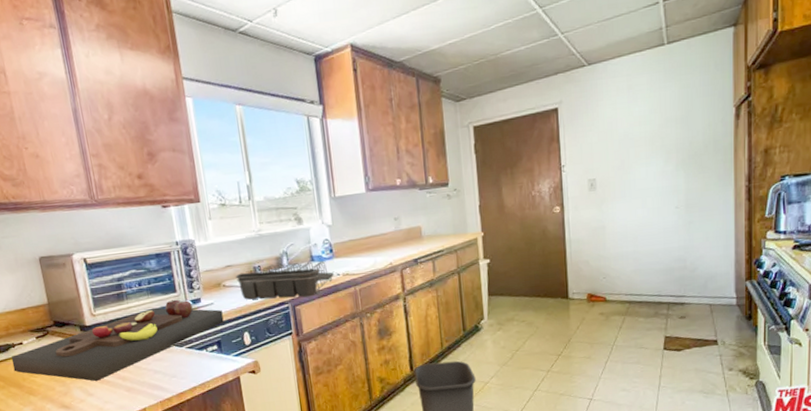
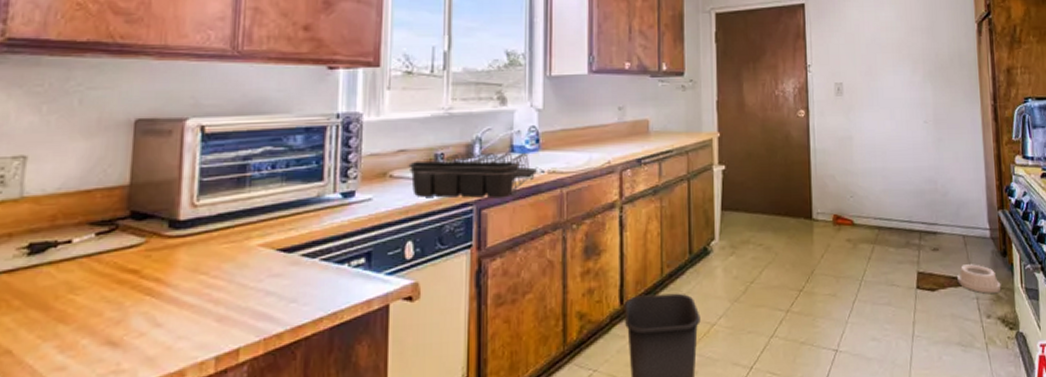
cutting board: present [11,299,224,381] -> none [44,190,382,304]
pet bowl: none [702,327,744,351] -> present [957,264,1002,294]

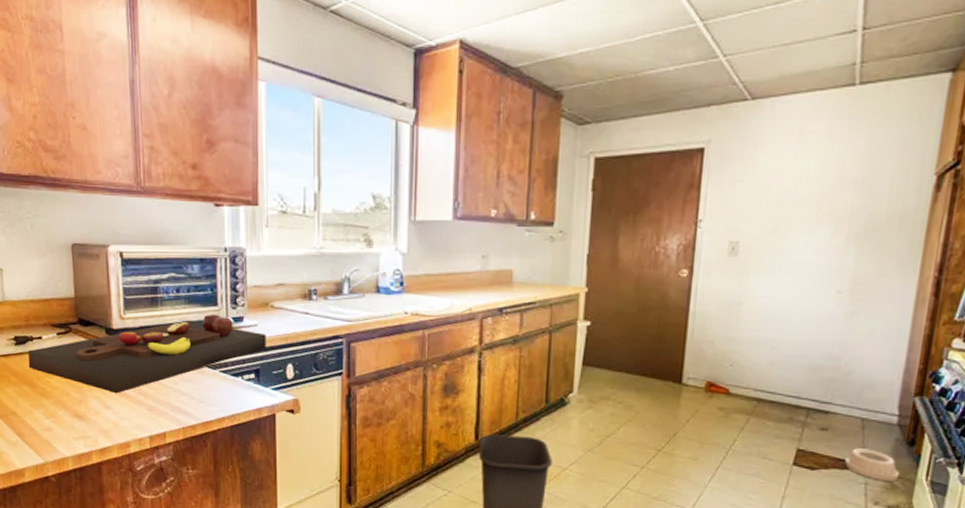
cutting board: none [44,190,382,304] -> present [27,314,266,393]
dish rack: present [408,152,538,199] -> none [286,290,402,335]

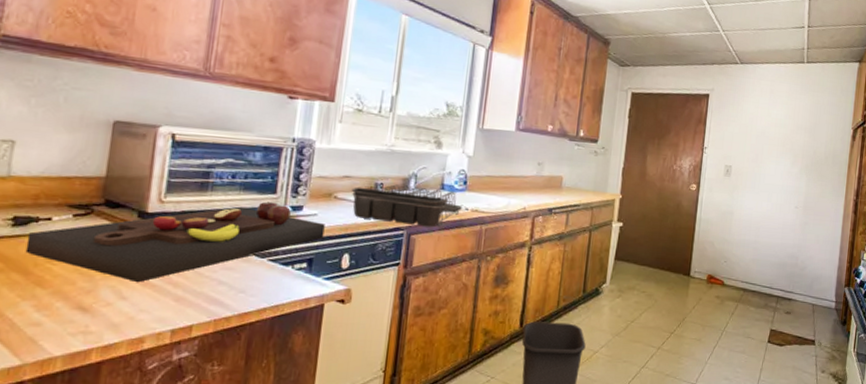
dish rack: none [286,290,402,335] -> present [351,184,464,228]
pet bowl: present [844,448,900,481] -> none [802,328,838,353]

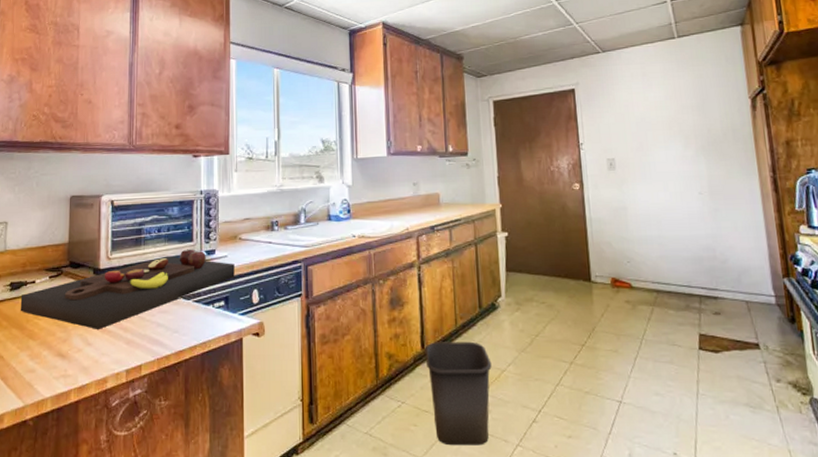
dish rack: present [351,184,464,228] -> none [252,220,350,258]

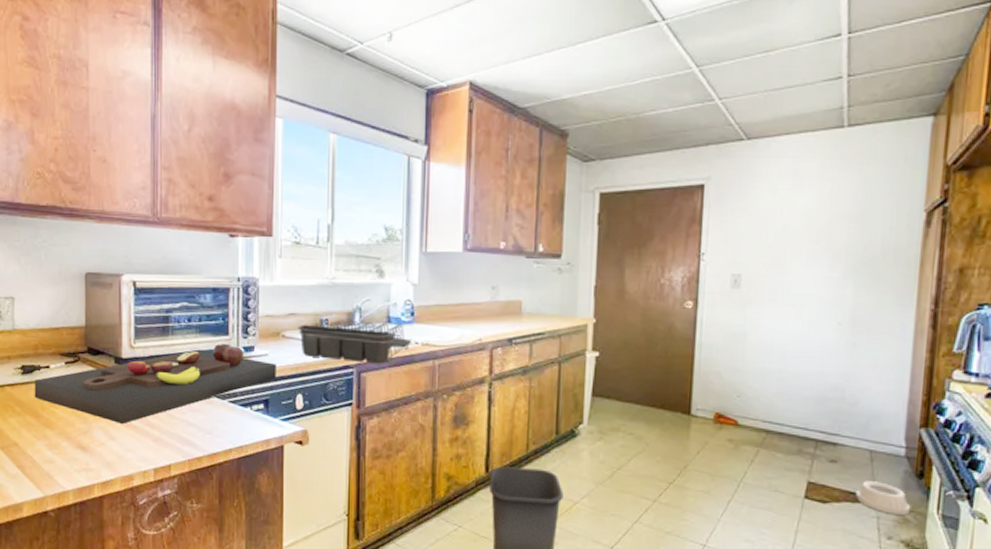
dish rack: none [252,220,350,258] -> present [298,320,413,365]
pet bowl: none [742,329,791,358] -> present [856,481,911,515]

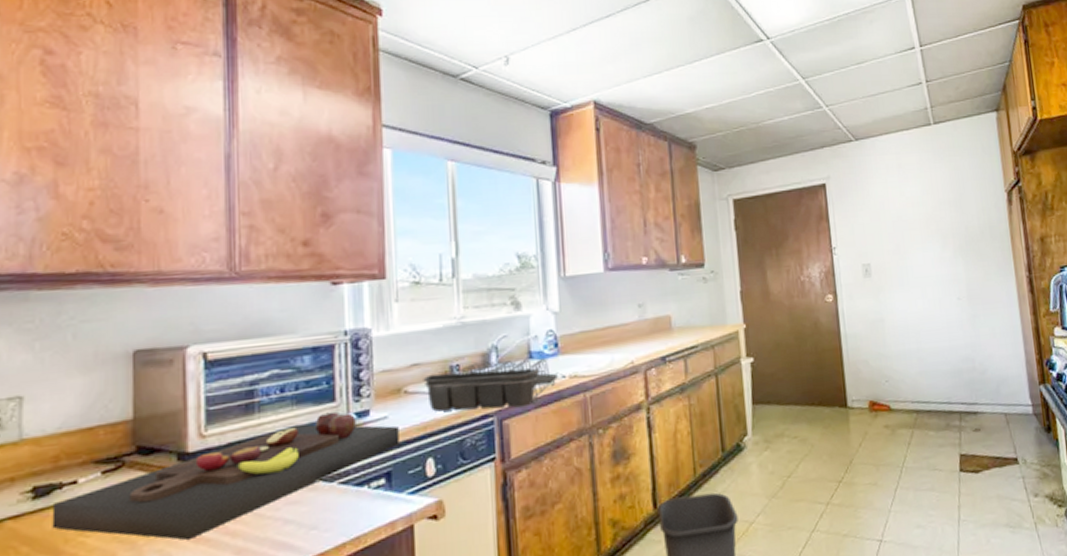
pet bowl: present [856,481,911,515] -> none [1001,442,1048,472]

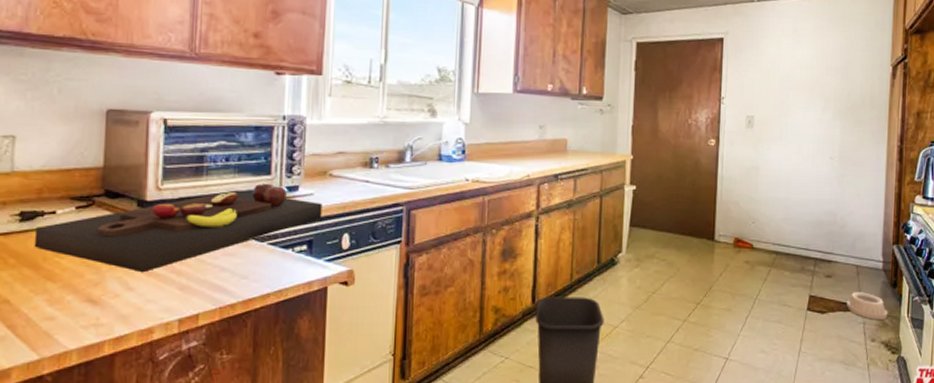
dish rack: present [423,359,559,413] -> none [346,158,463,202]
pet bowl: none [1001,442,1048,472] -> present [847,292,888,320]

